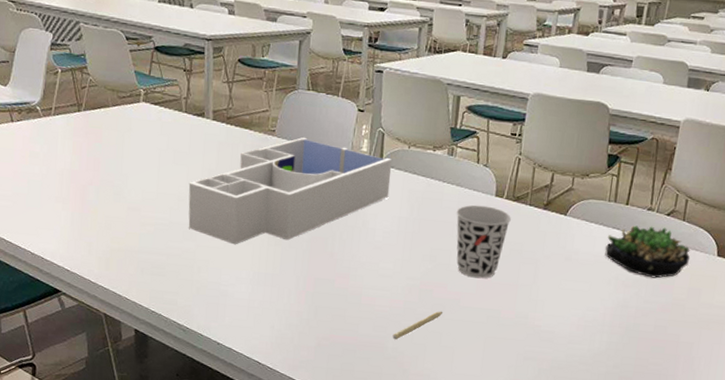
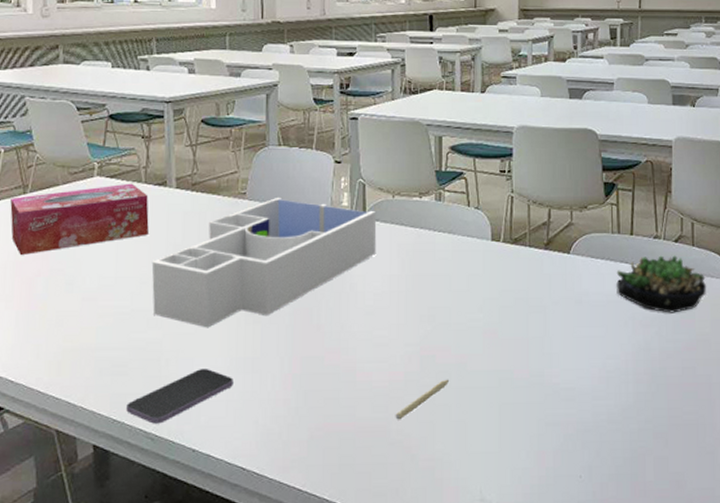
tissue box: none [66,111,188,165] -> present [10,183,149,255]
smartphone: none [163,278,255,319] -> present [126,369,233,424]
cup: present [456,205,511,279] -> none [451,252,511,336]

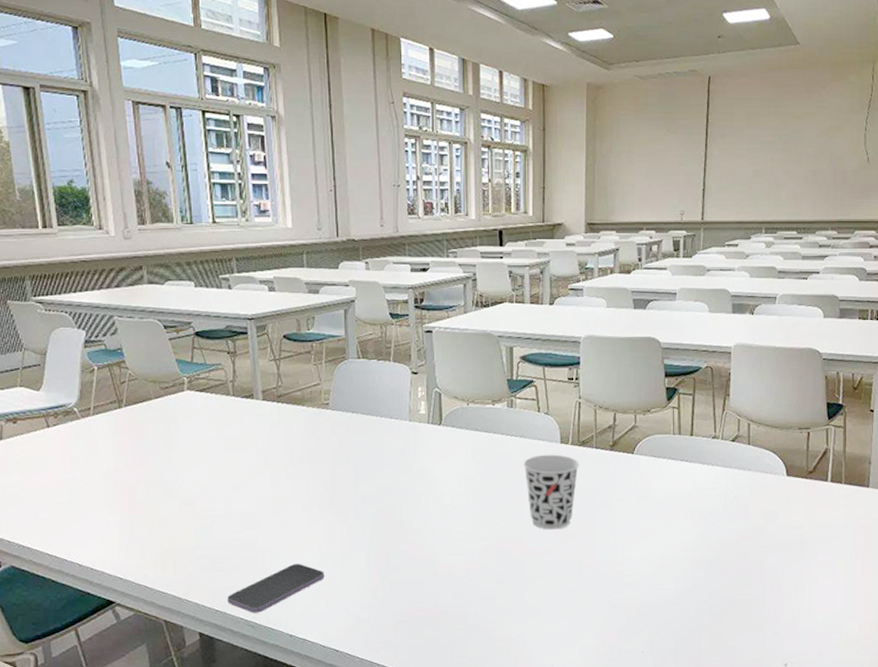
tissue box: present [10,183,149,255] -> none [107,396,239,464]
desk organizer: present [151,197,377,328] -> none [243,406,453,528]
pencil: present [395,379,450,420] -> none [473,569,523,606]
cup: none [451,252,511,336] -> present [523,454,579,530]
succulent plant: present [615,255,707,313] -> none [676,453,761,506]

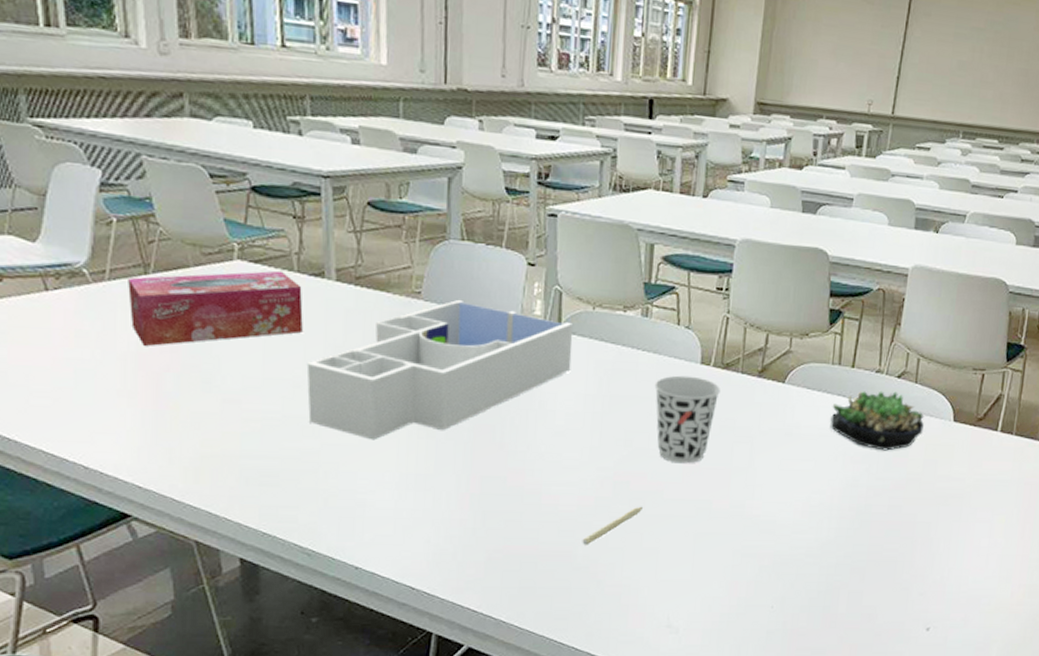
tissue box: none [107,396,239,464] -> present [128,270,303,346]
smartphone: present [227,564,324,613] -> none [278,484,403,539]
desk organizer: none [243,406,453,528] -> present [306,299,573,441]
pencil: none [473,569,523,606] -> present [582,506,644,545]
succulent plant: none [676,453,761,506] -> present [829,391,925,451]

